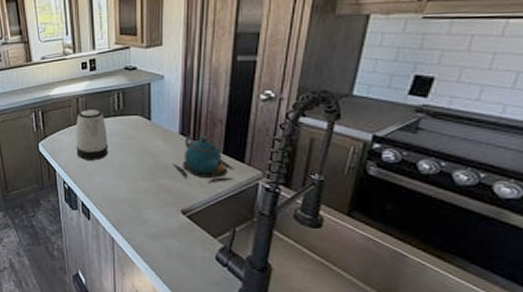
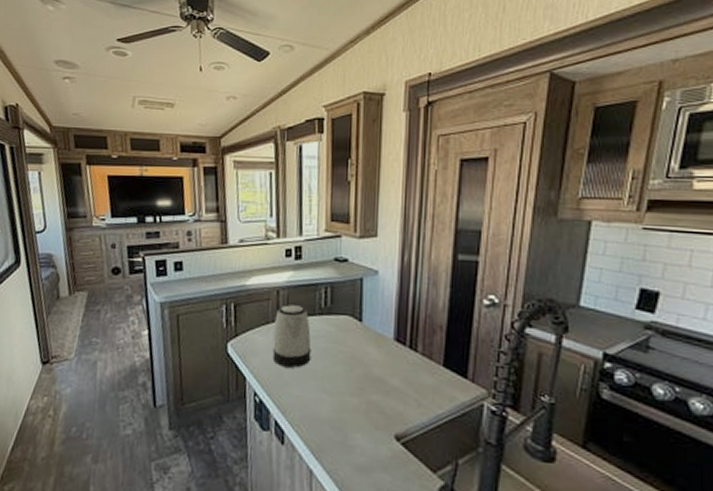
teapot: present [172,135,235,183] -> none [385,341,457,402]

